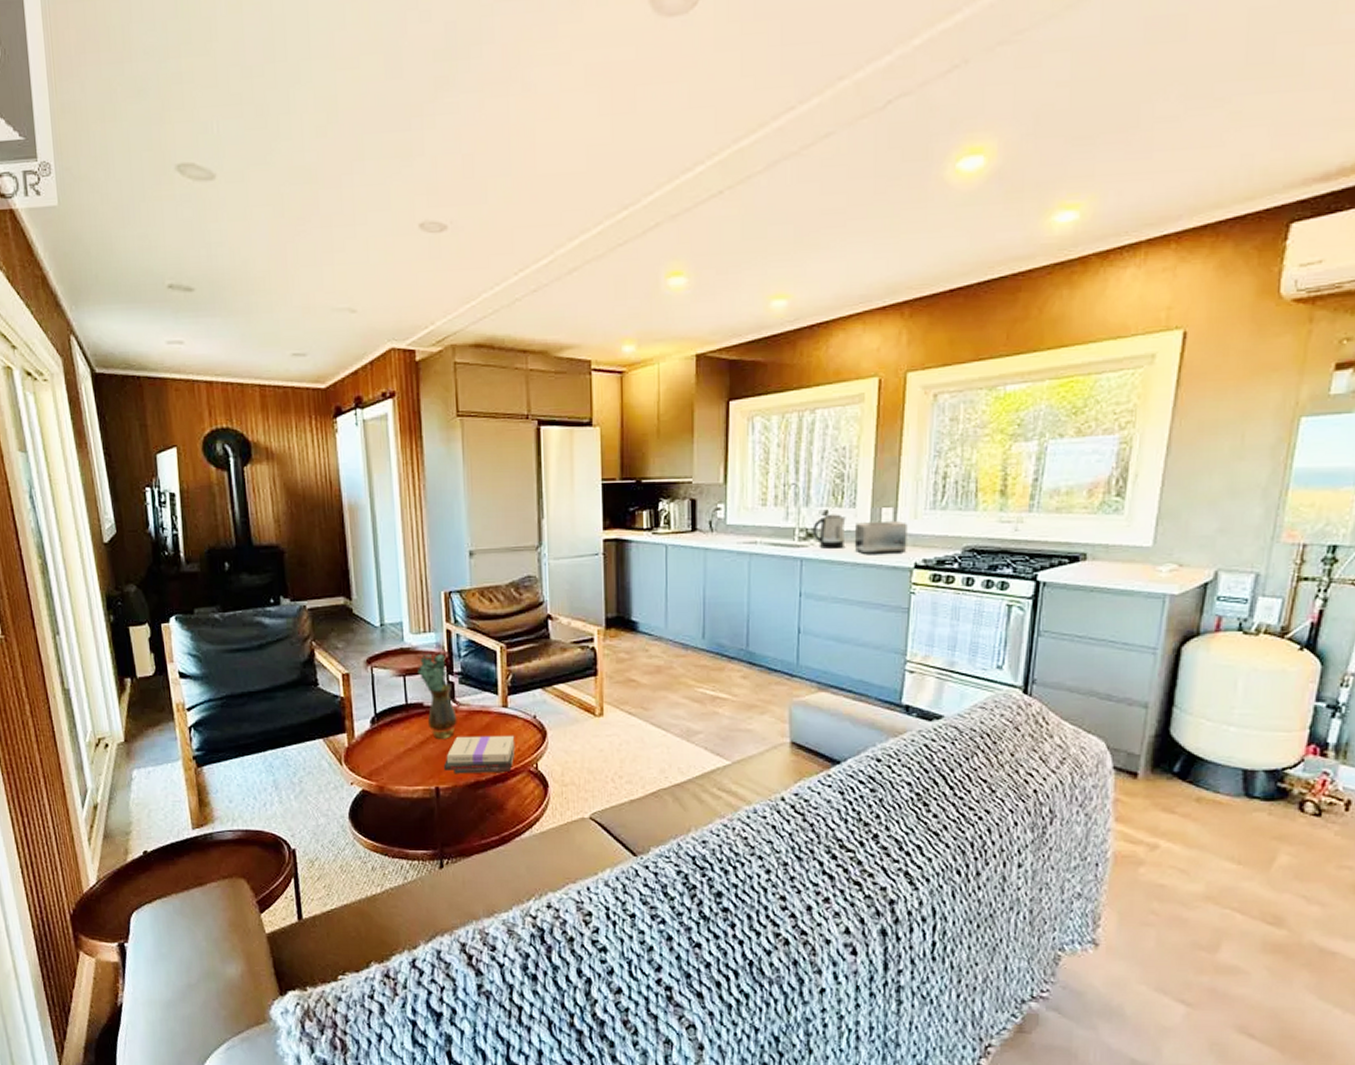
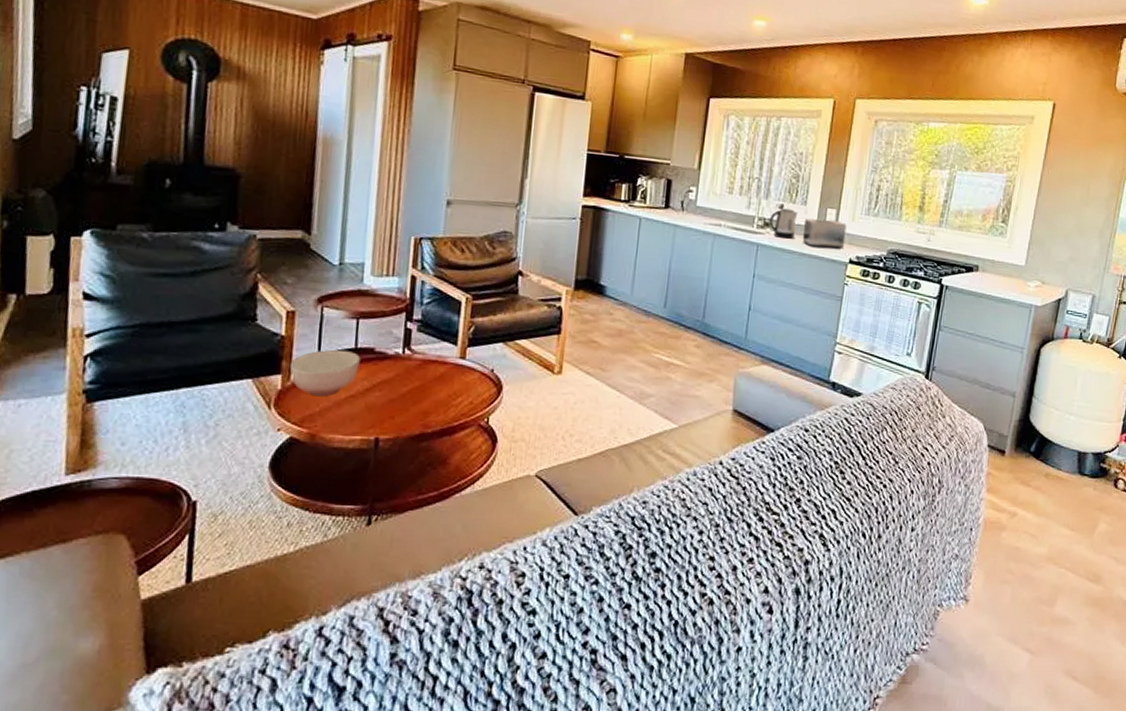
bowl: none [352,706,413,752] -> present [289,349,361,397]
vase: present [417,651,457,739] -> none [372,295,410,387]
books: present [443,735,515,774] -> none [387,385,469,426]

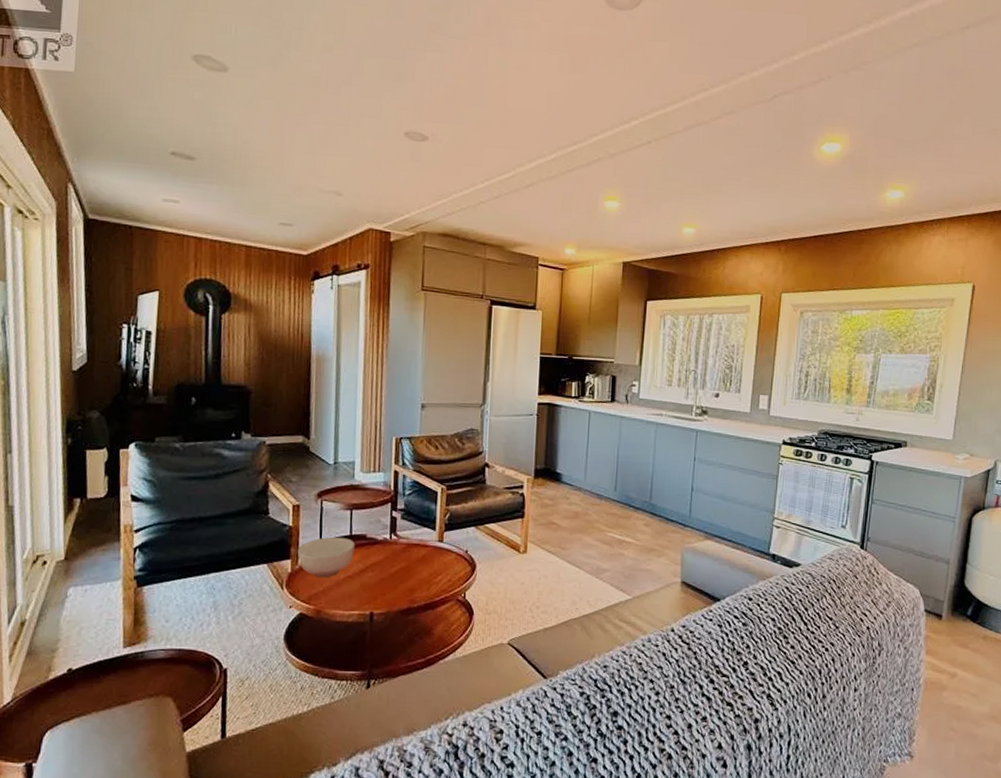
kettle: present [769,208,798,239] -> none [706,396,733,425]
toaster: present [802,218,847,249] -> none [737,405,779,432]

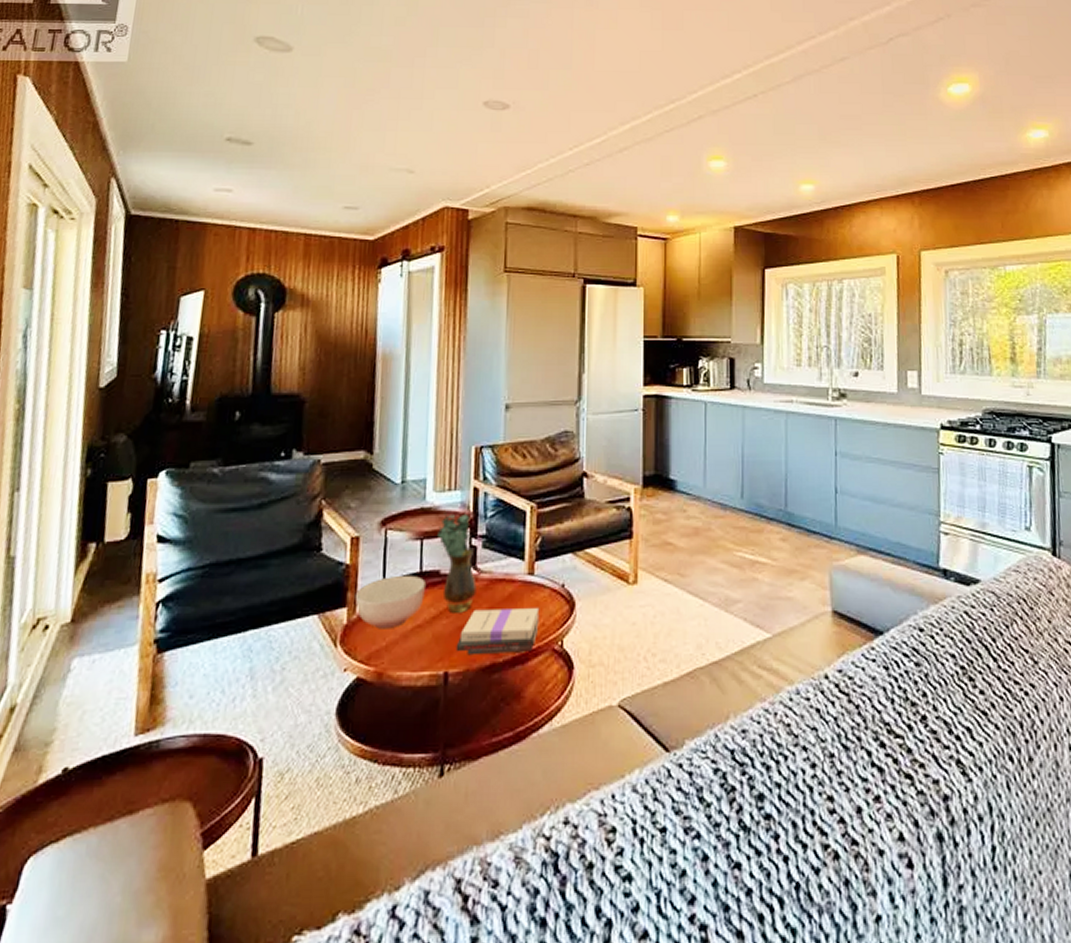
vase: none [363,489,396,568] -> present [436,512,477,613]
books: none [379,566,447,601] -> present [455,607,540,656]

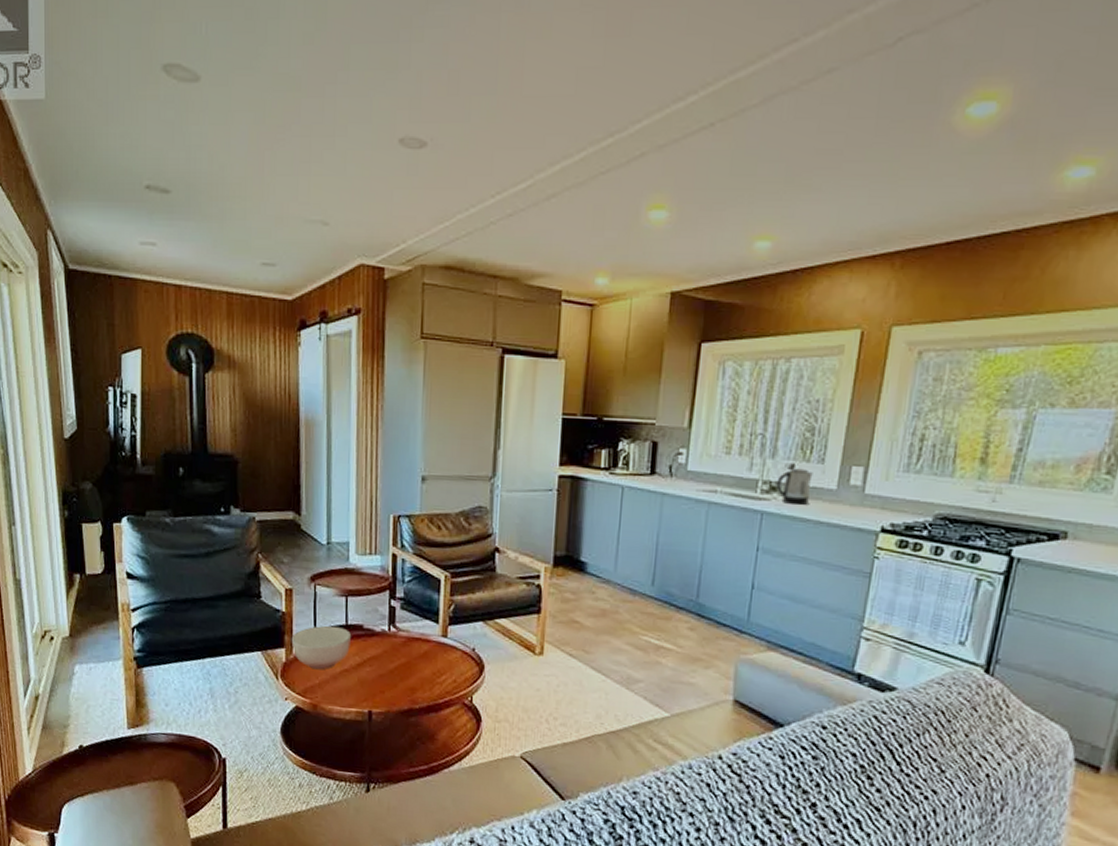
vase: present [436,512,477,613] -> none [359,573,396,664]
books: present [455,607,540,656] -> none [378,661,452,703]
kettle: none [844,375,875,410] -> present [776,468,813,506]

